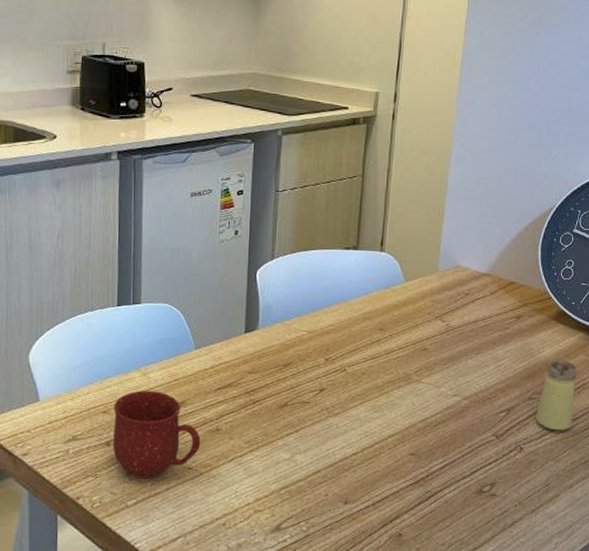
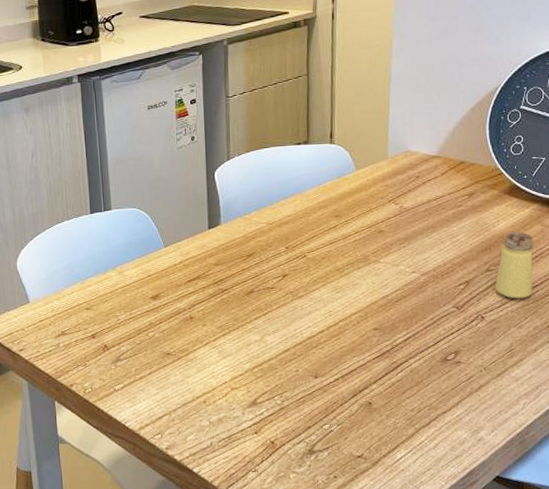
mug: present [113,390,201,479] -> none [95,287,177,366]

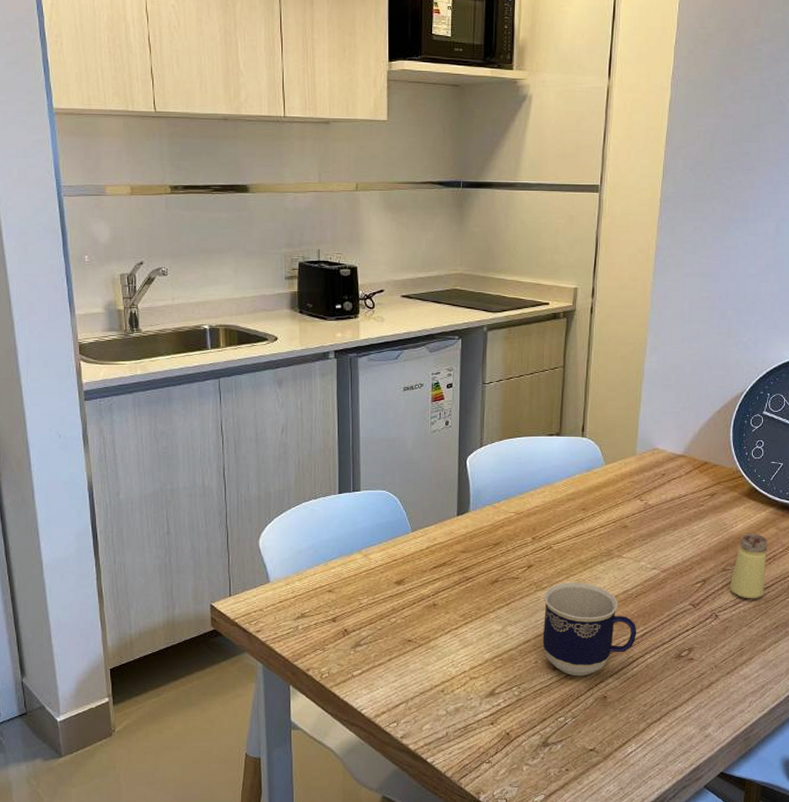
cup: none [300,289,400,384] -> present [542,582,637,676]

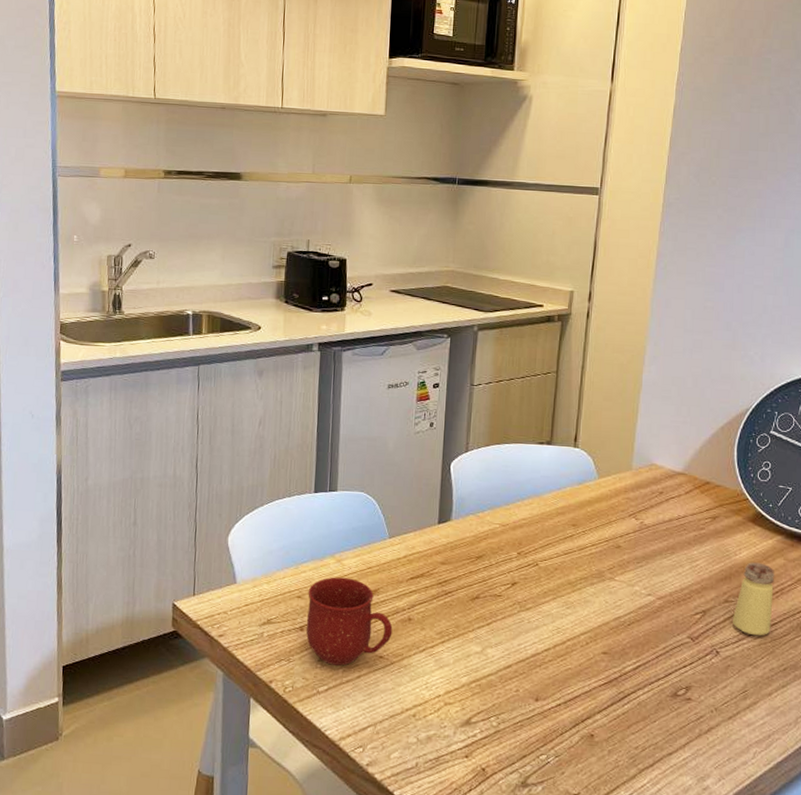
mug: none [338,571,419,651] -> present [306,577,393,666]
cup: present [542,582,637,676] -> none [525,603,629,710]

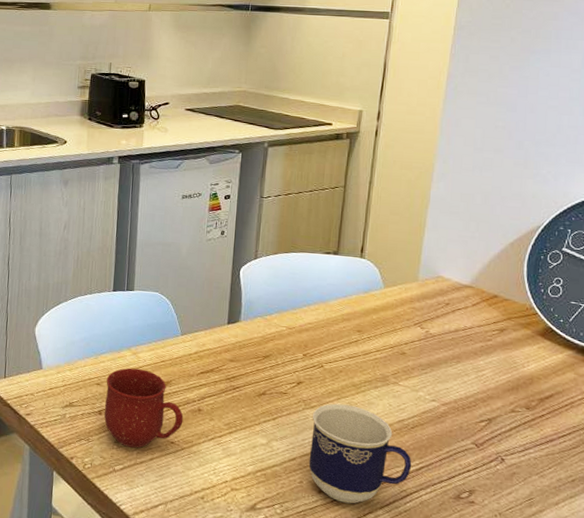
cup: none [525,603,629,710] -> present [308,403,412,504]
saltshaker: present [733,562,774,636] -> none [519,374,564,447]

